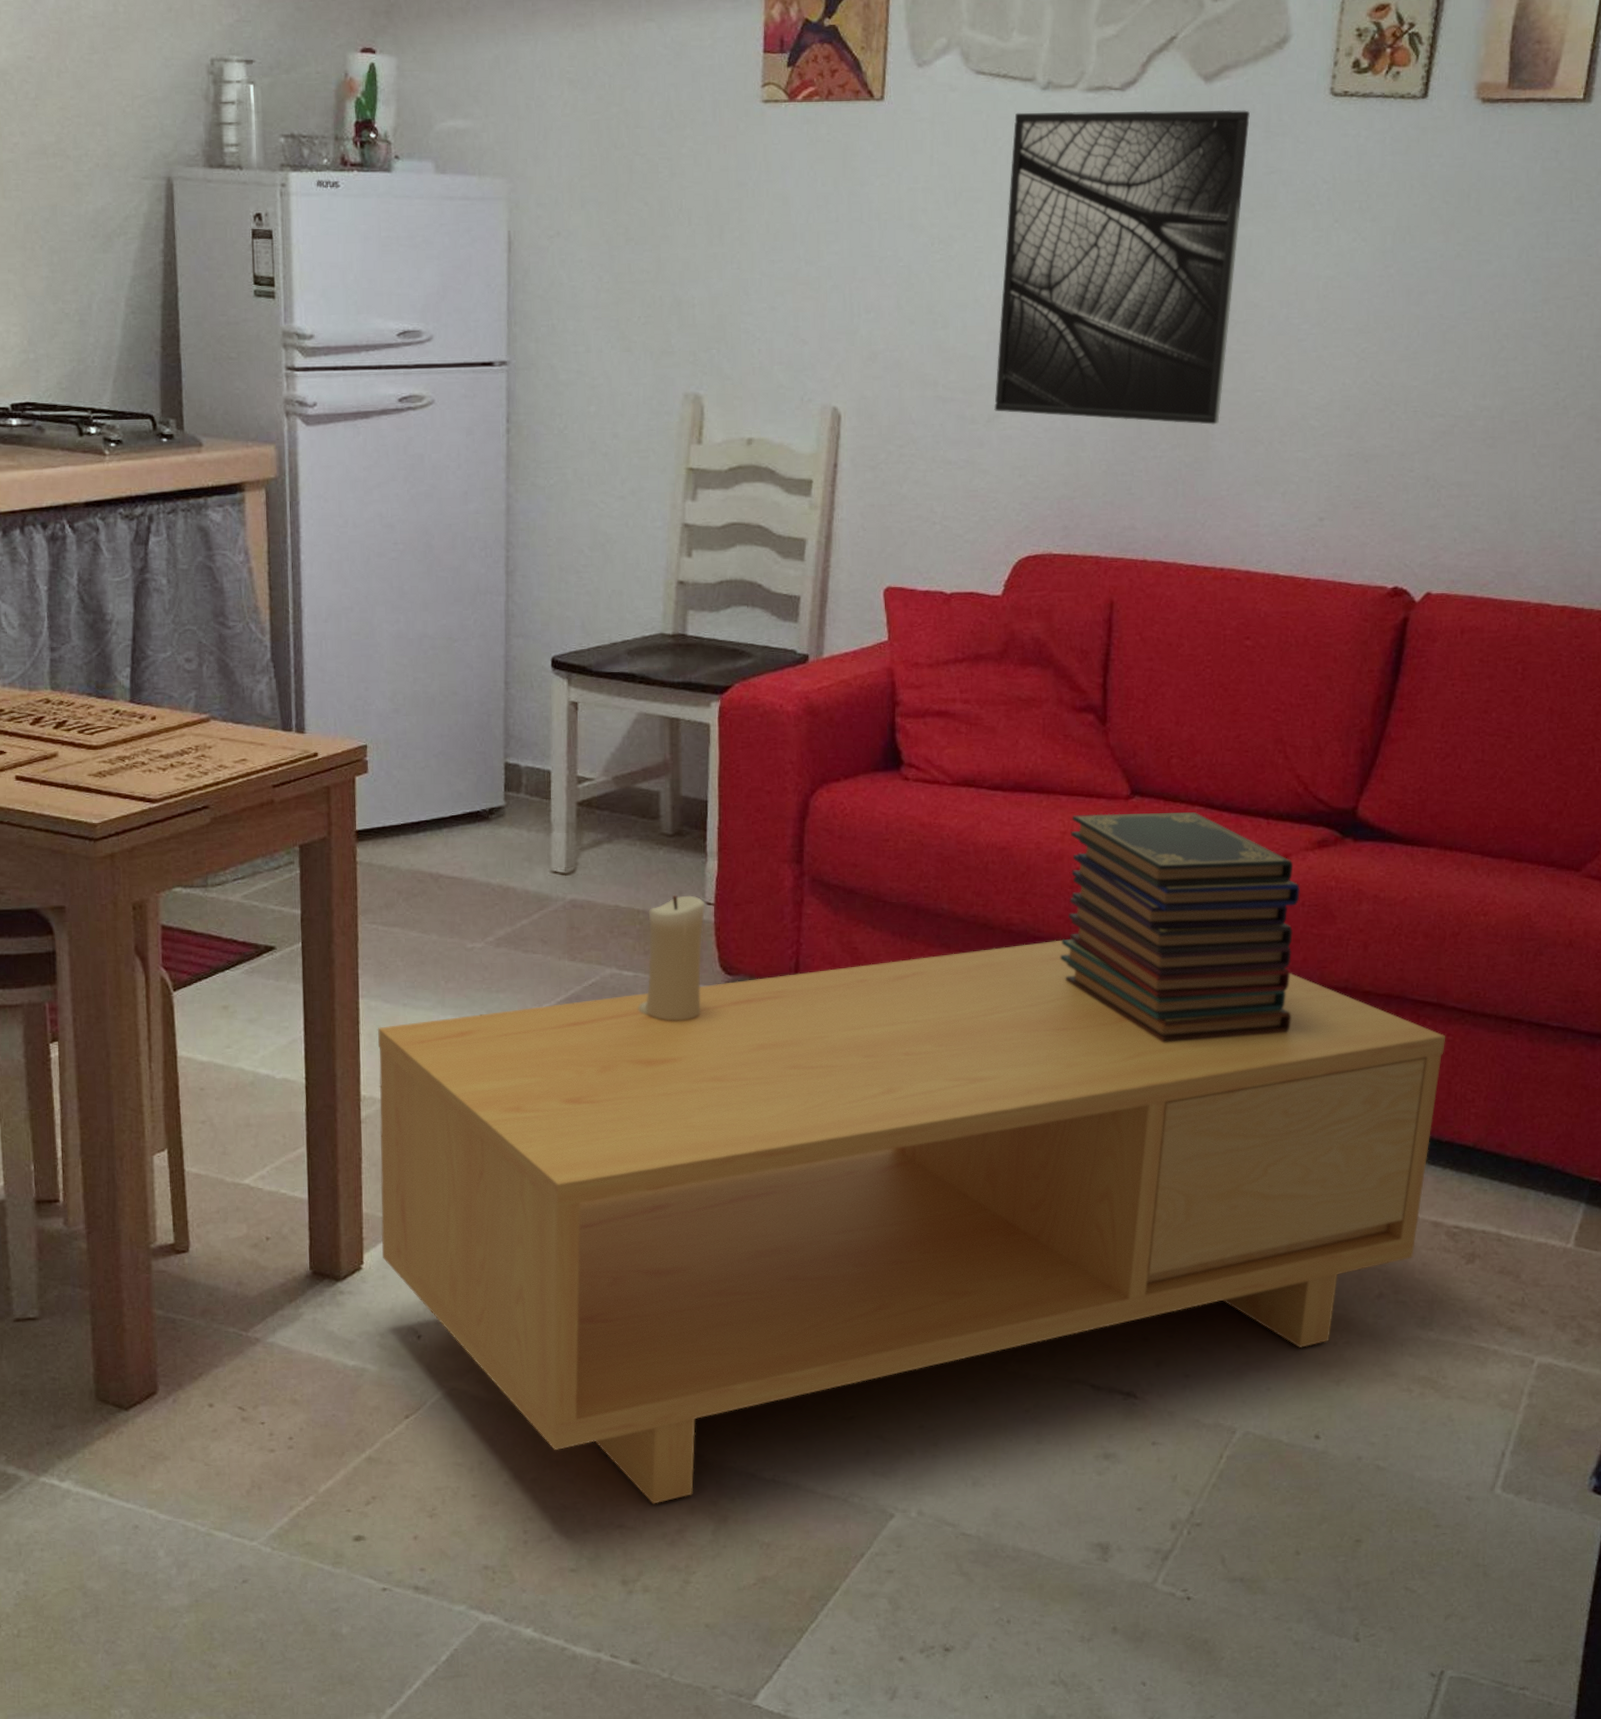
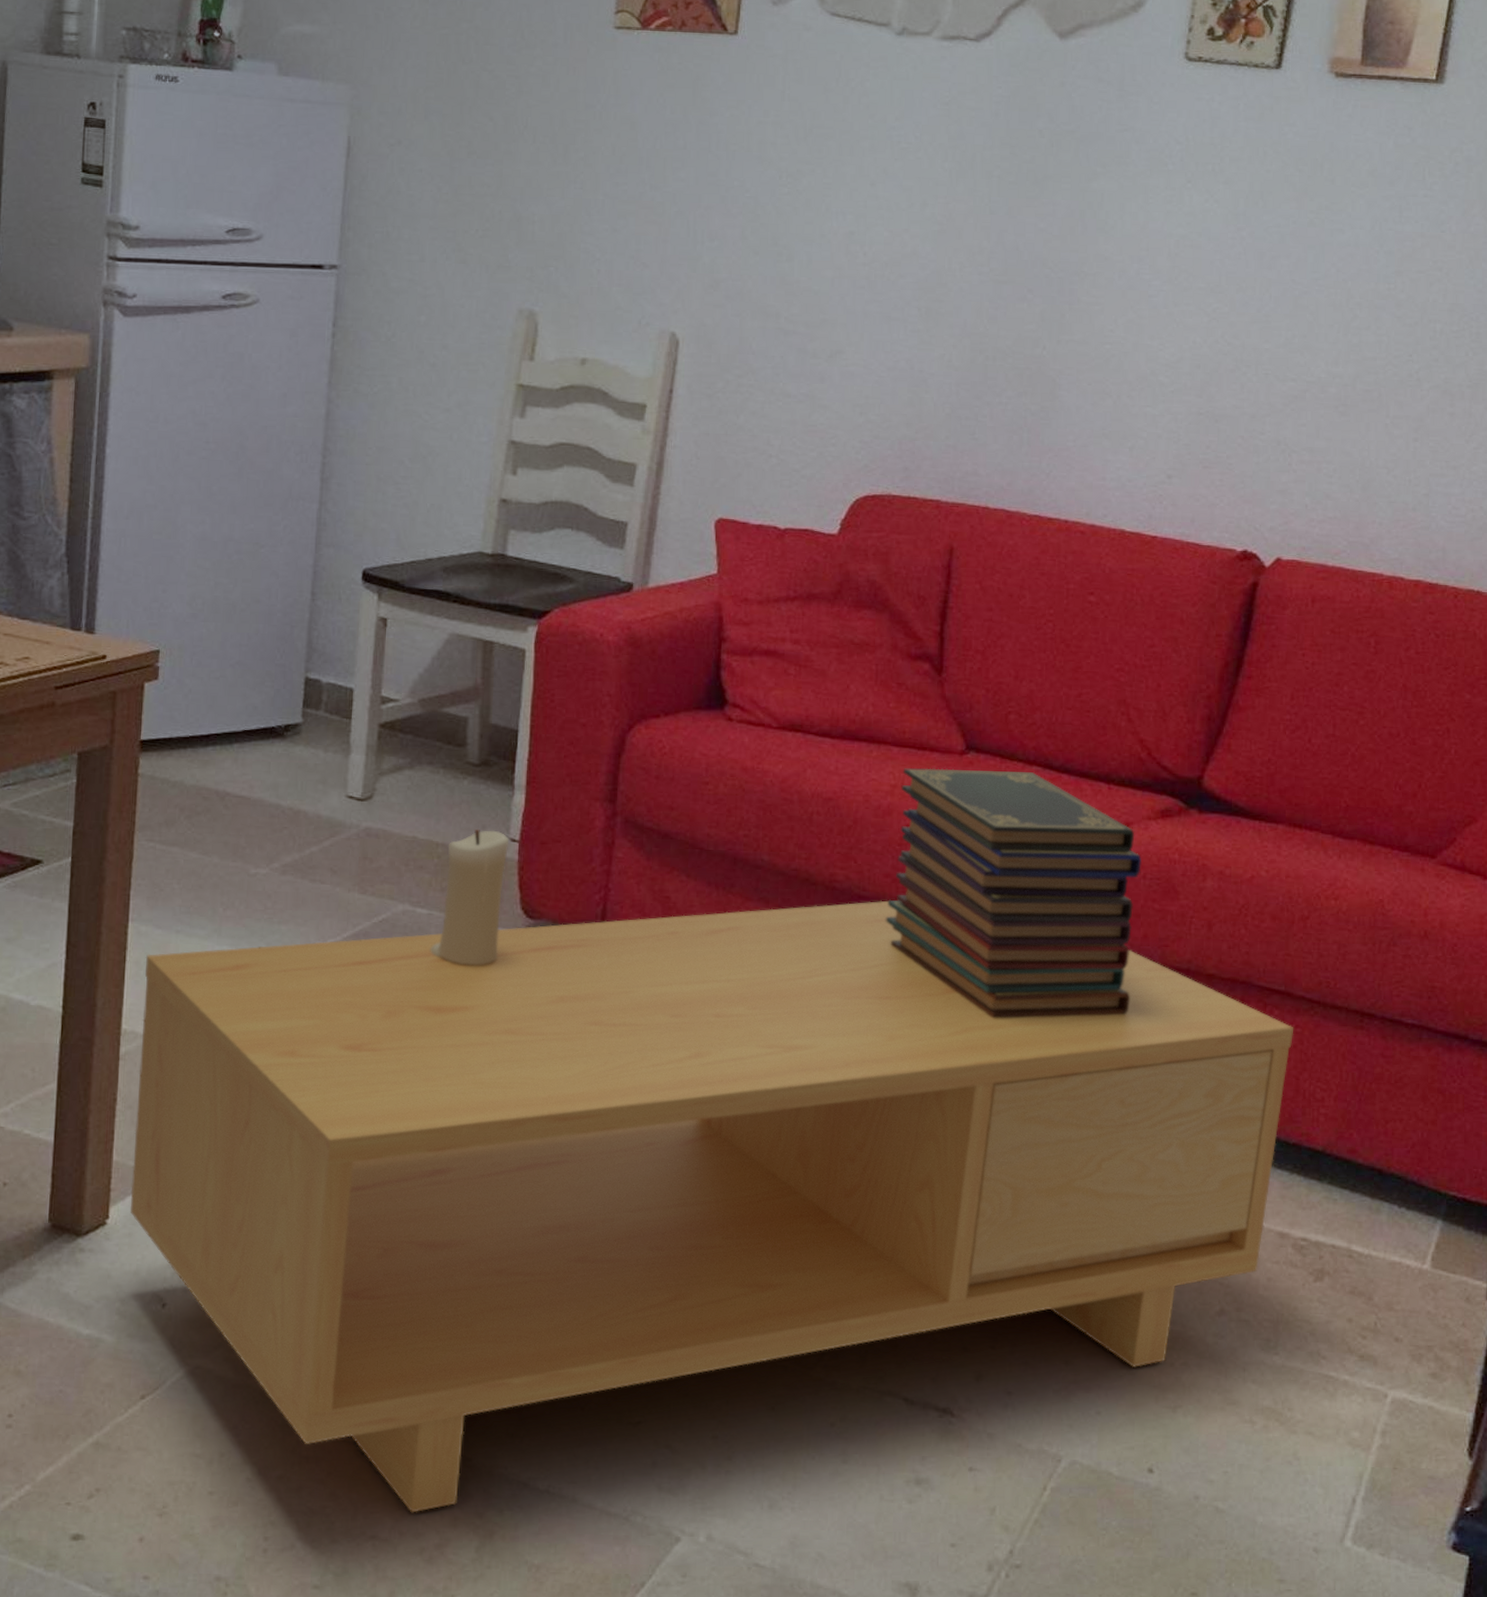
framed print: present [994,109,1250,425] -> none [837,55,1104,375]

